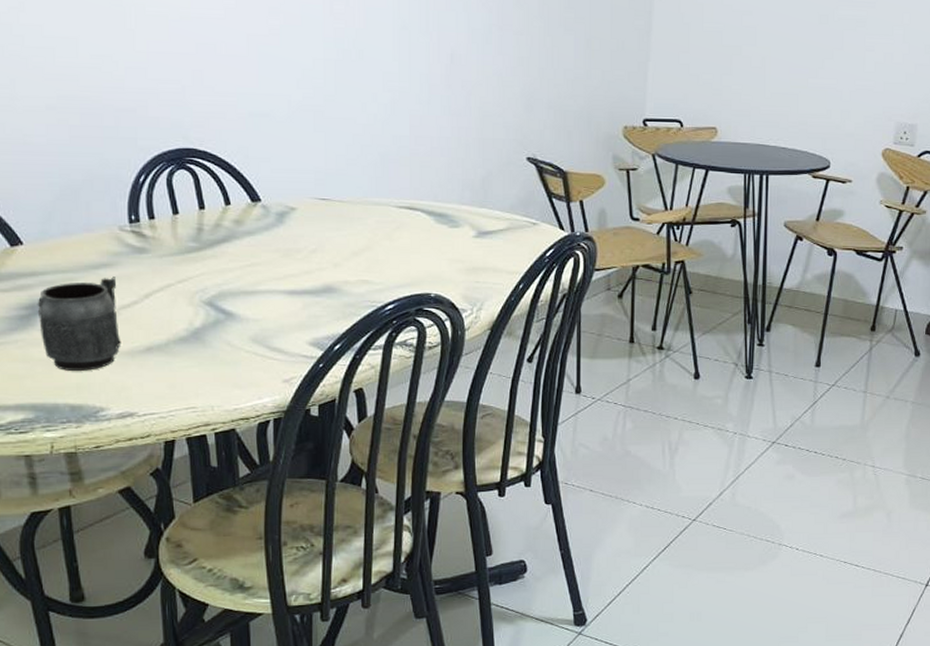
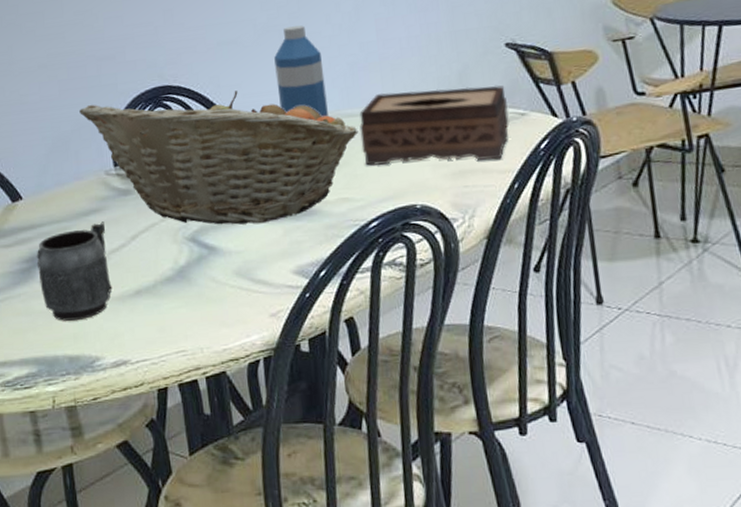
fruit basket: none [93,156,384,296] -> present [79,90,359,225]
water bottle: none [307,109,356,202] -> present [274,25,328,117]
tissue box: none [385,187,522,261] -> present [359,85,509,166]

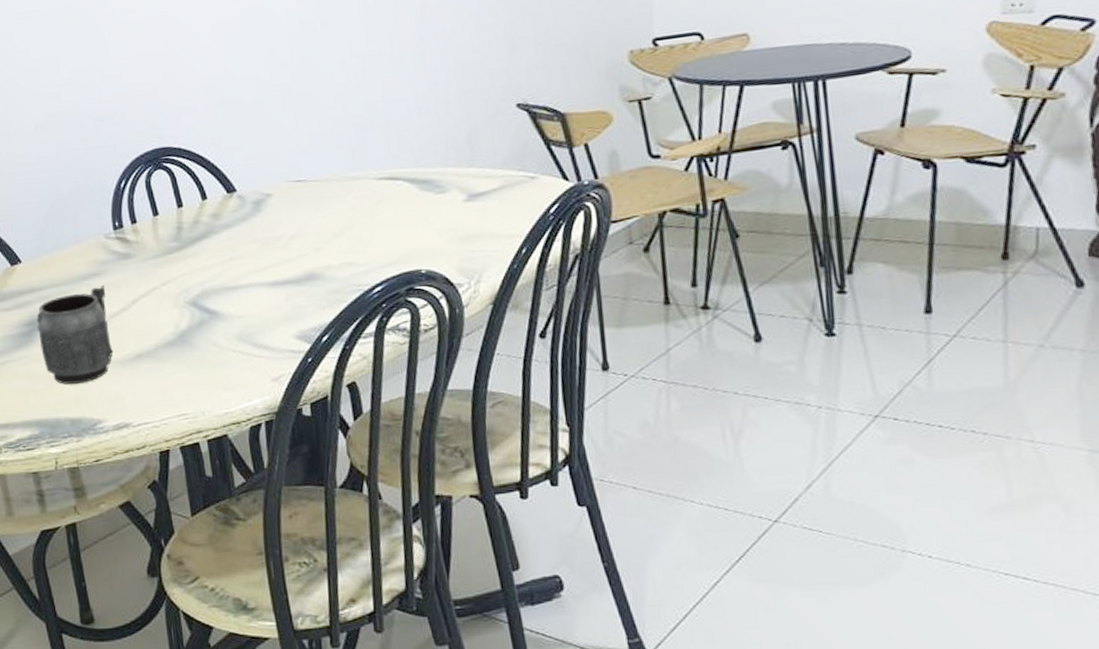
fruit basket: present [79,90,359,225] -> none [78,152,364,289]
water bottle: present [274,25,328,117] -> none [277,84,332,180]
tissue box: present [359,85,509,166] -> none [364,147,519,230]

